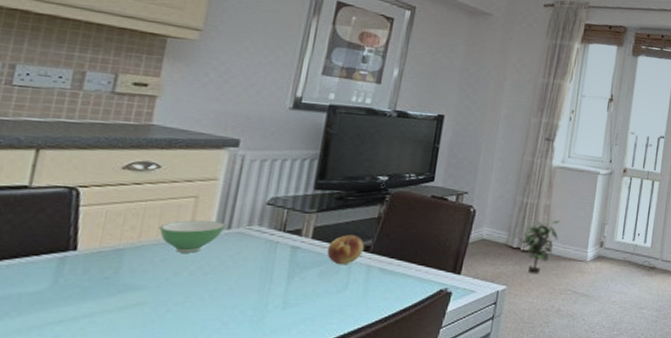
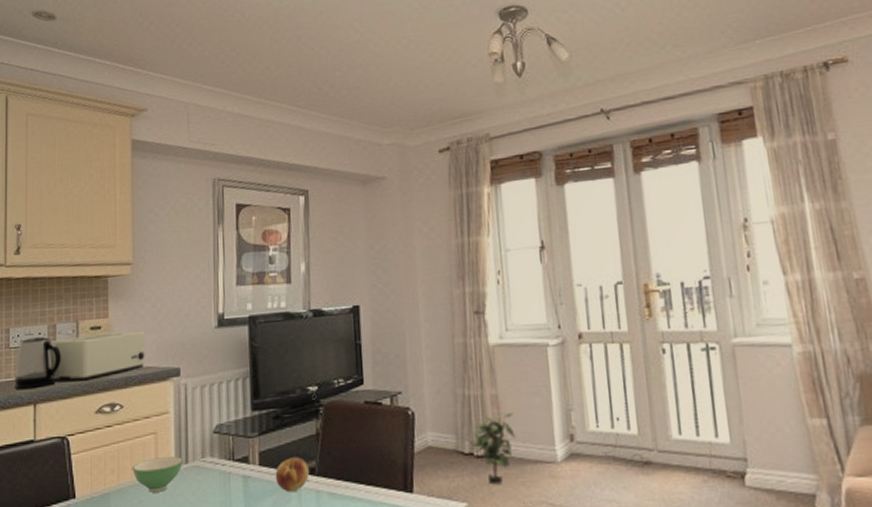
kettle: none [11,79,88,134] -> present [15,336,62,390]
toaster: none [70,87,203,136] -> present [50,330,145,383]

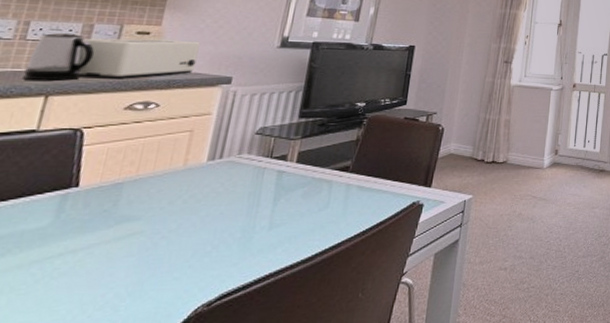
bowl: present [132,456,184,492] -> none [156,151,219,183]
fruit: present [275,457,310,493] -> none [310,157,345,186]
potted plant: present [471,413,515,485] -> none [484,133,519,183]

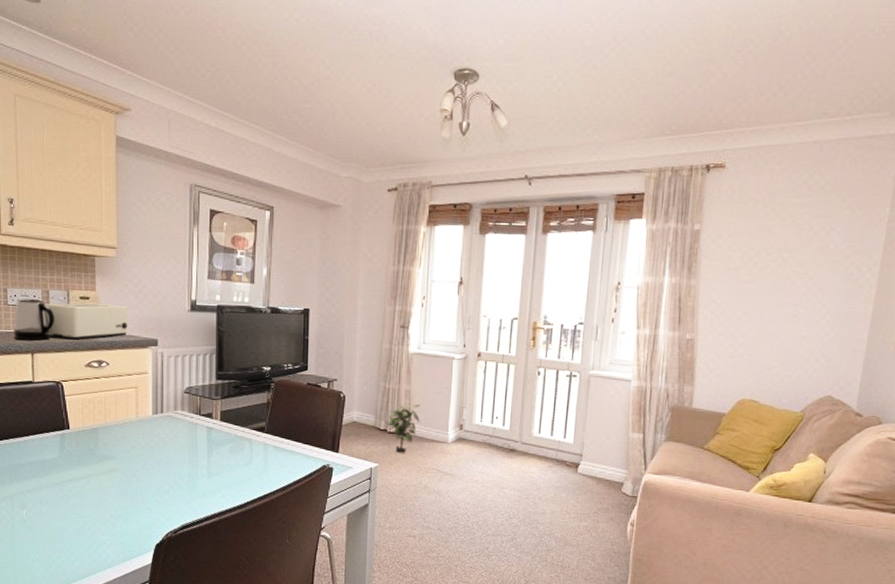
potted plant: none [484,133,519,183] -> present [386,404,420,454]

